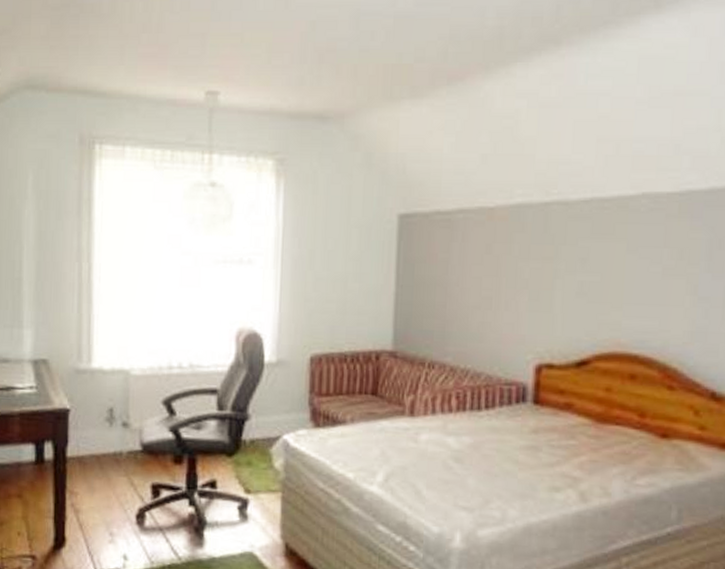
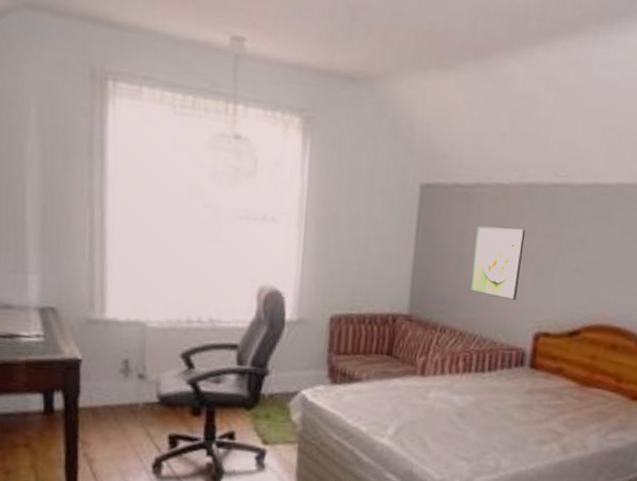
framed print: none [459,252,517,330] -> present [470,225,526,300]

